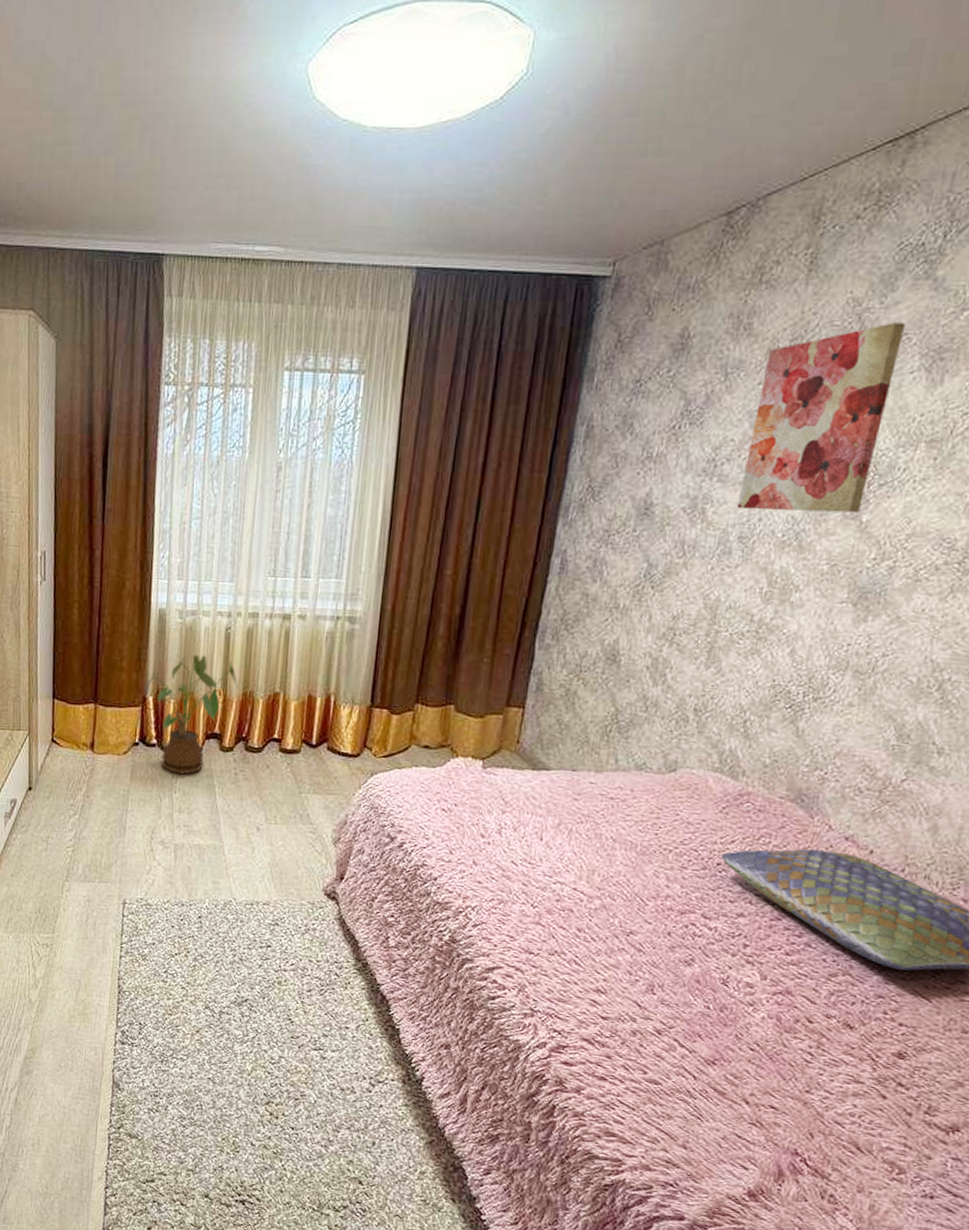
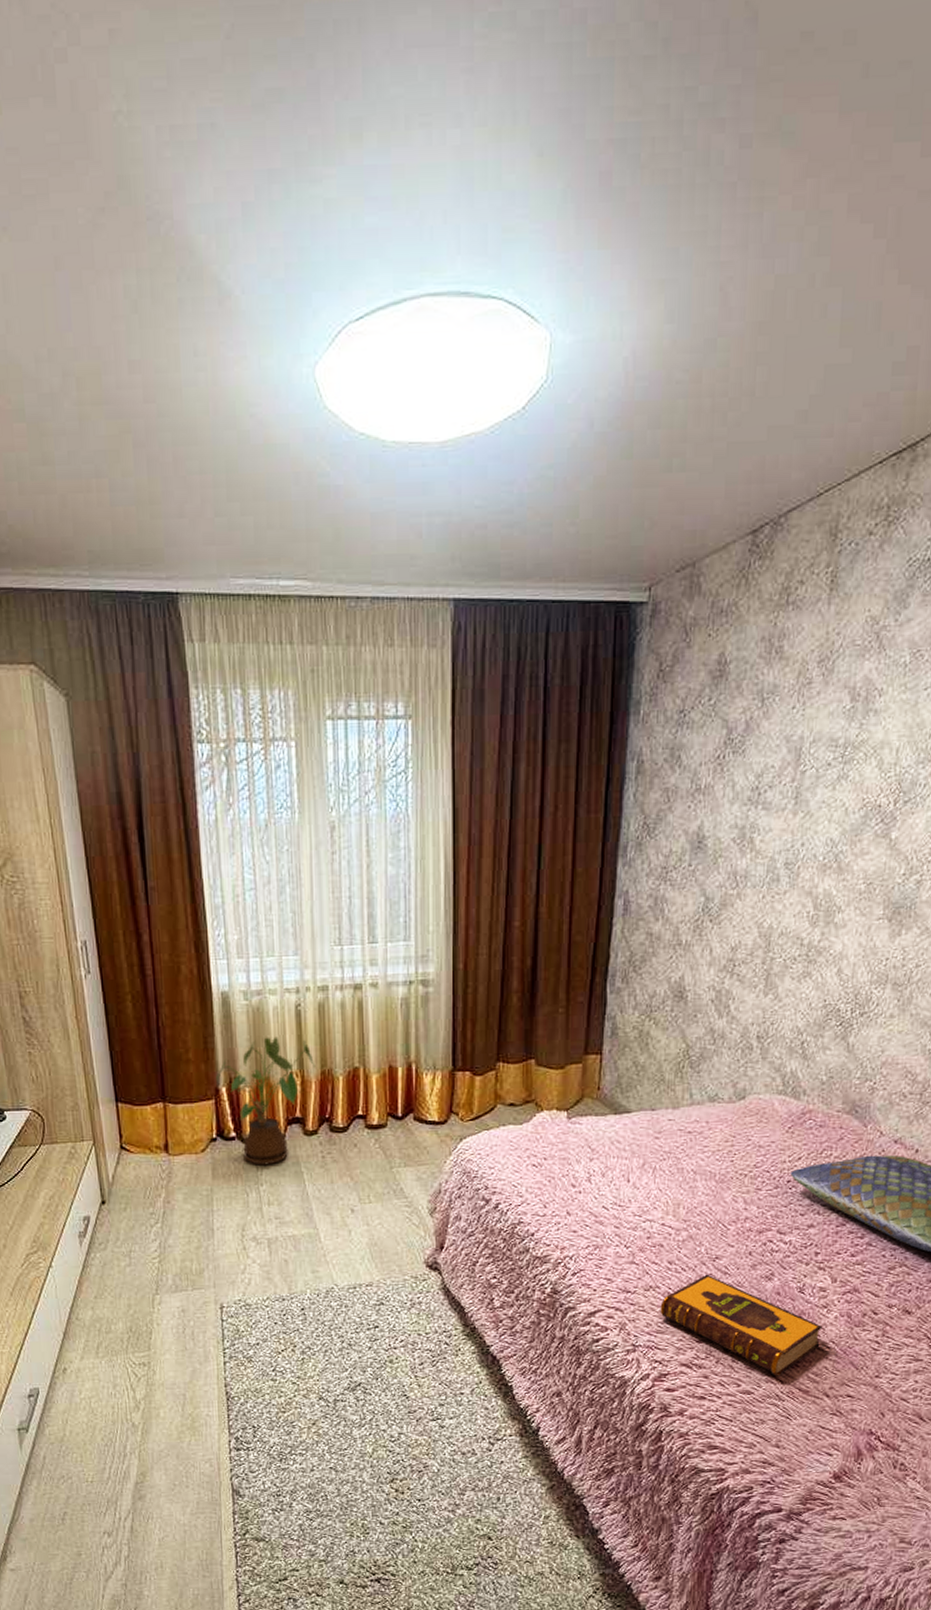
hardback book: none [563,948,747,1071] -> present [660,1274,823,1376]
wall art: present [736,322,906,513] -> none [781,639,919,836]

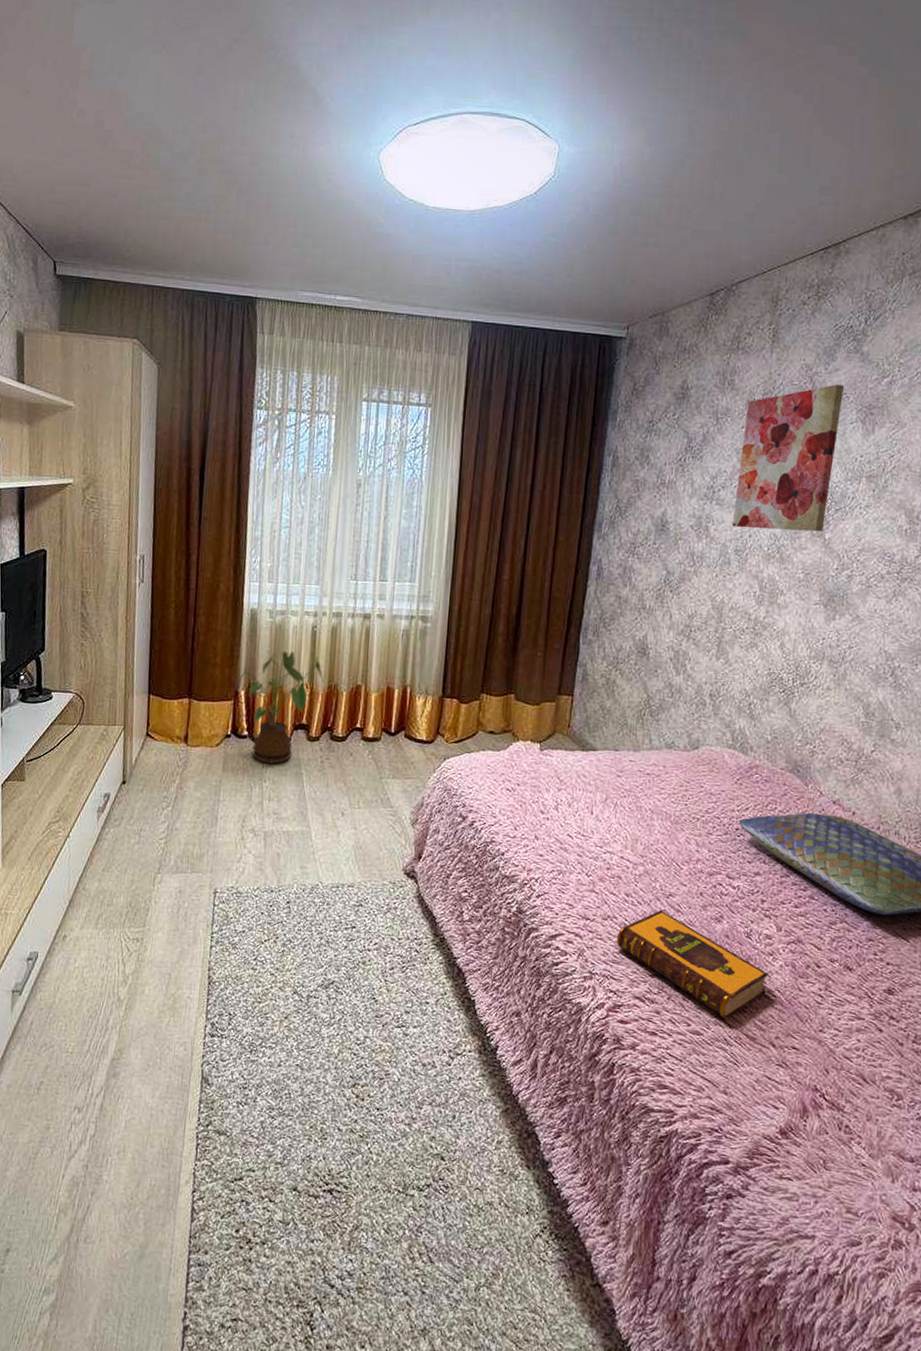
wall art: none [781,639,919,836] -> present [731,384,845,532]

